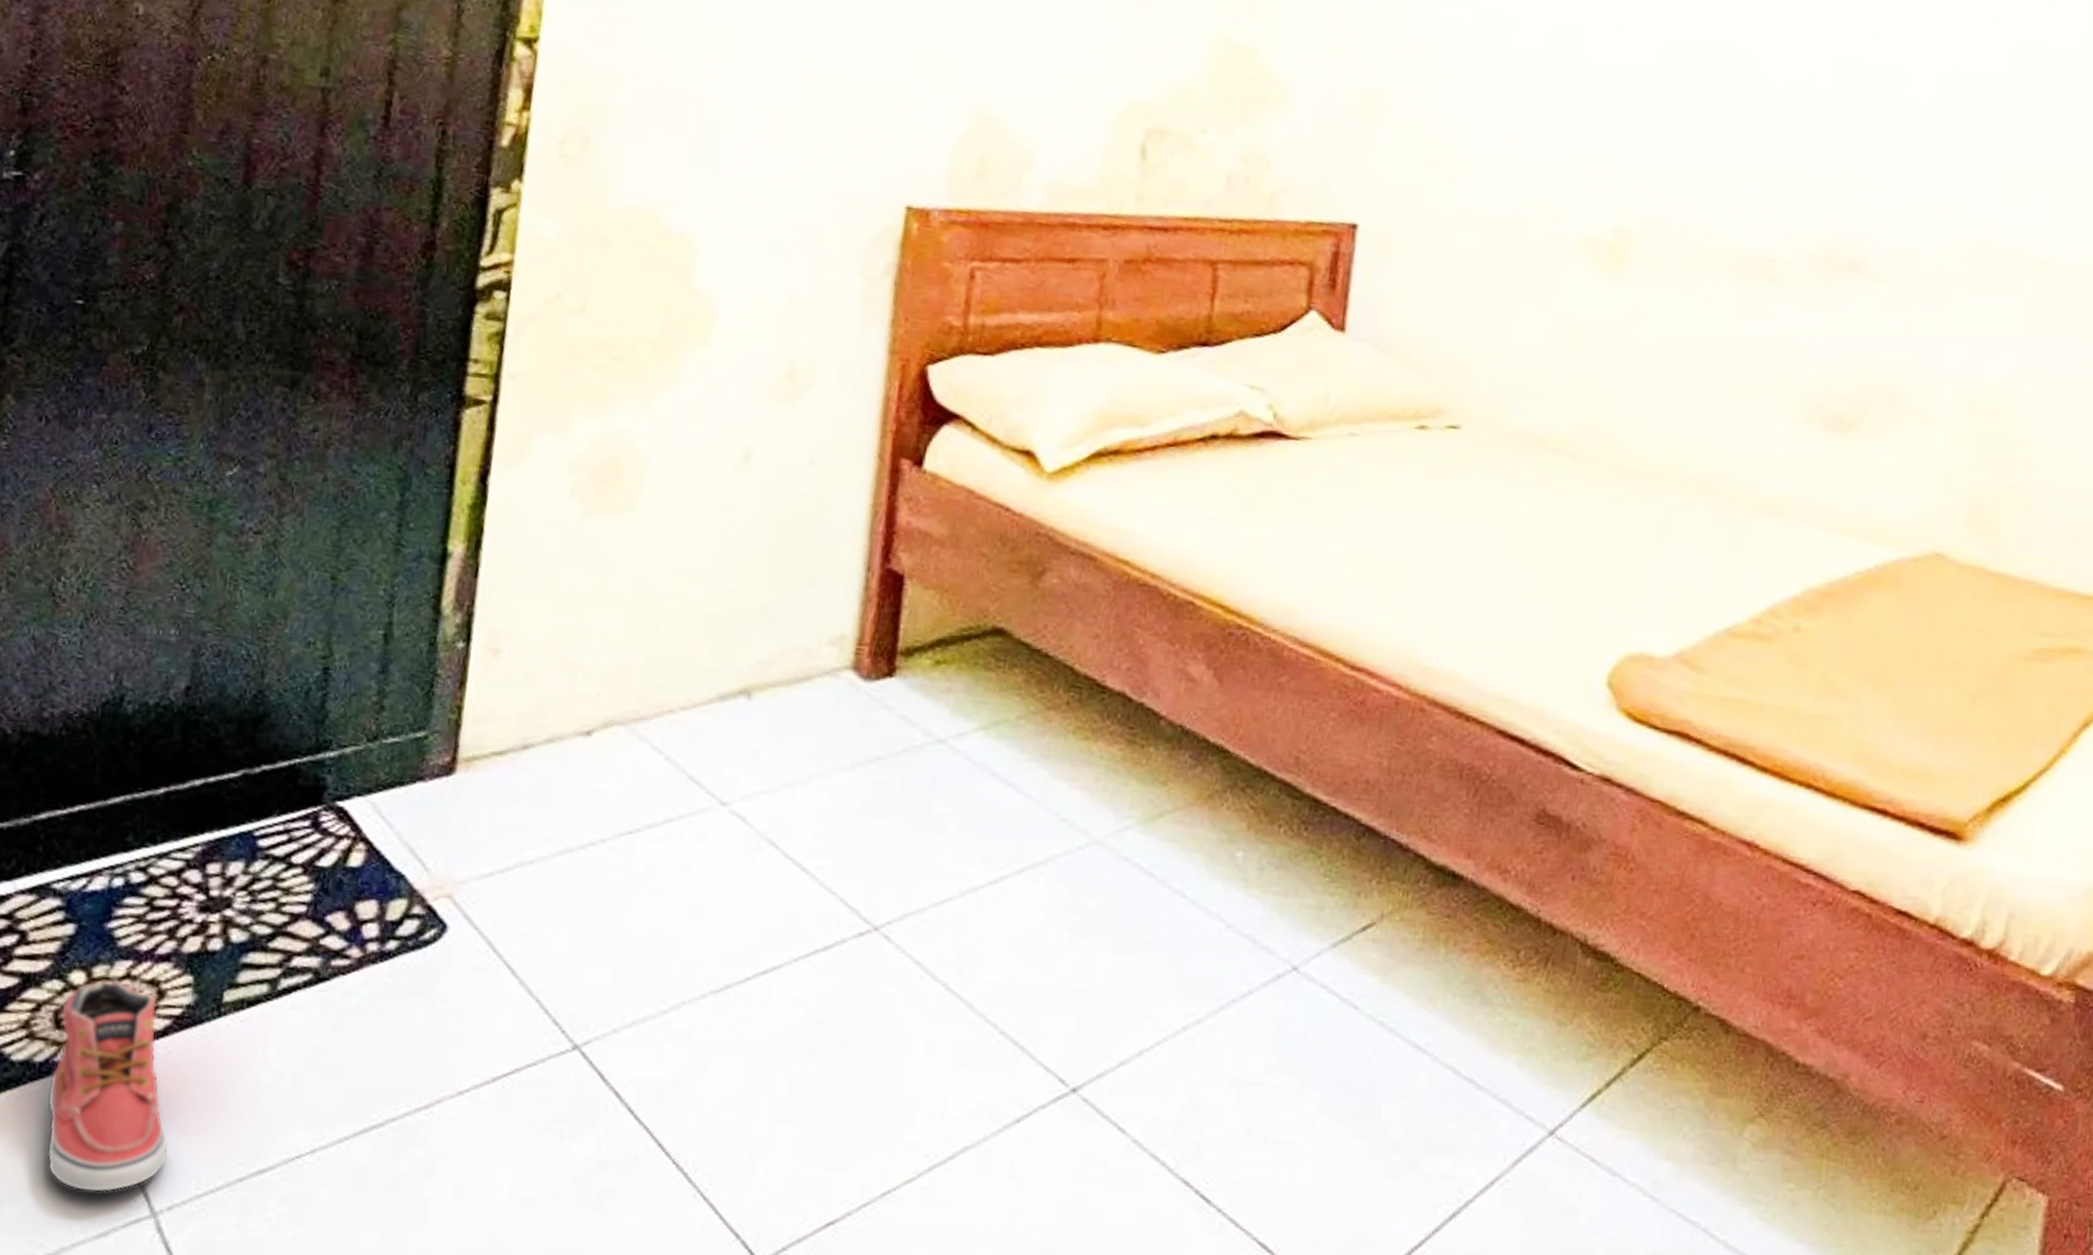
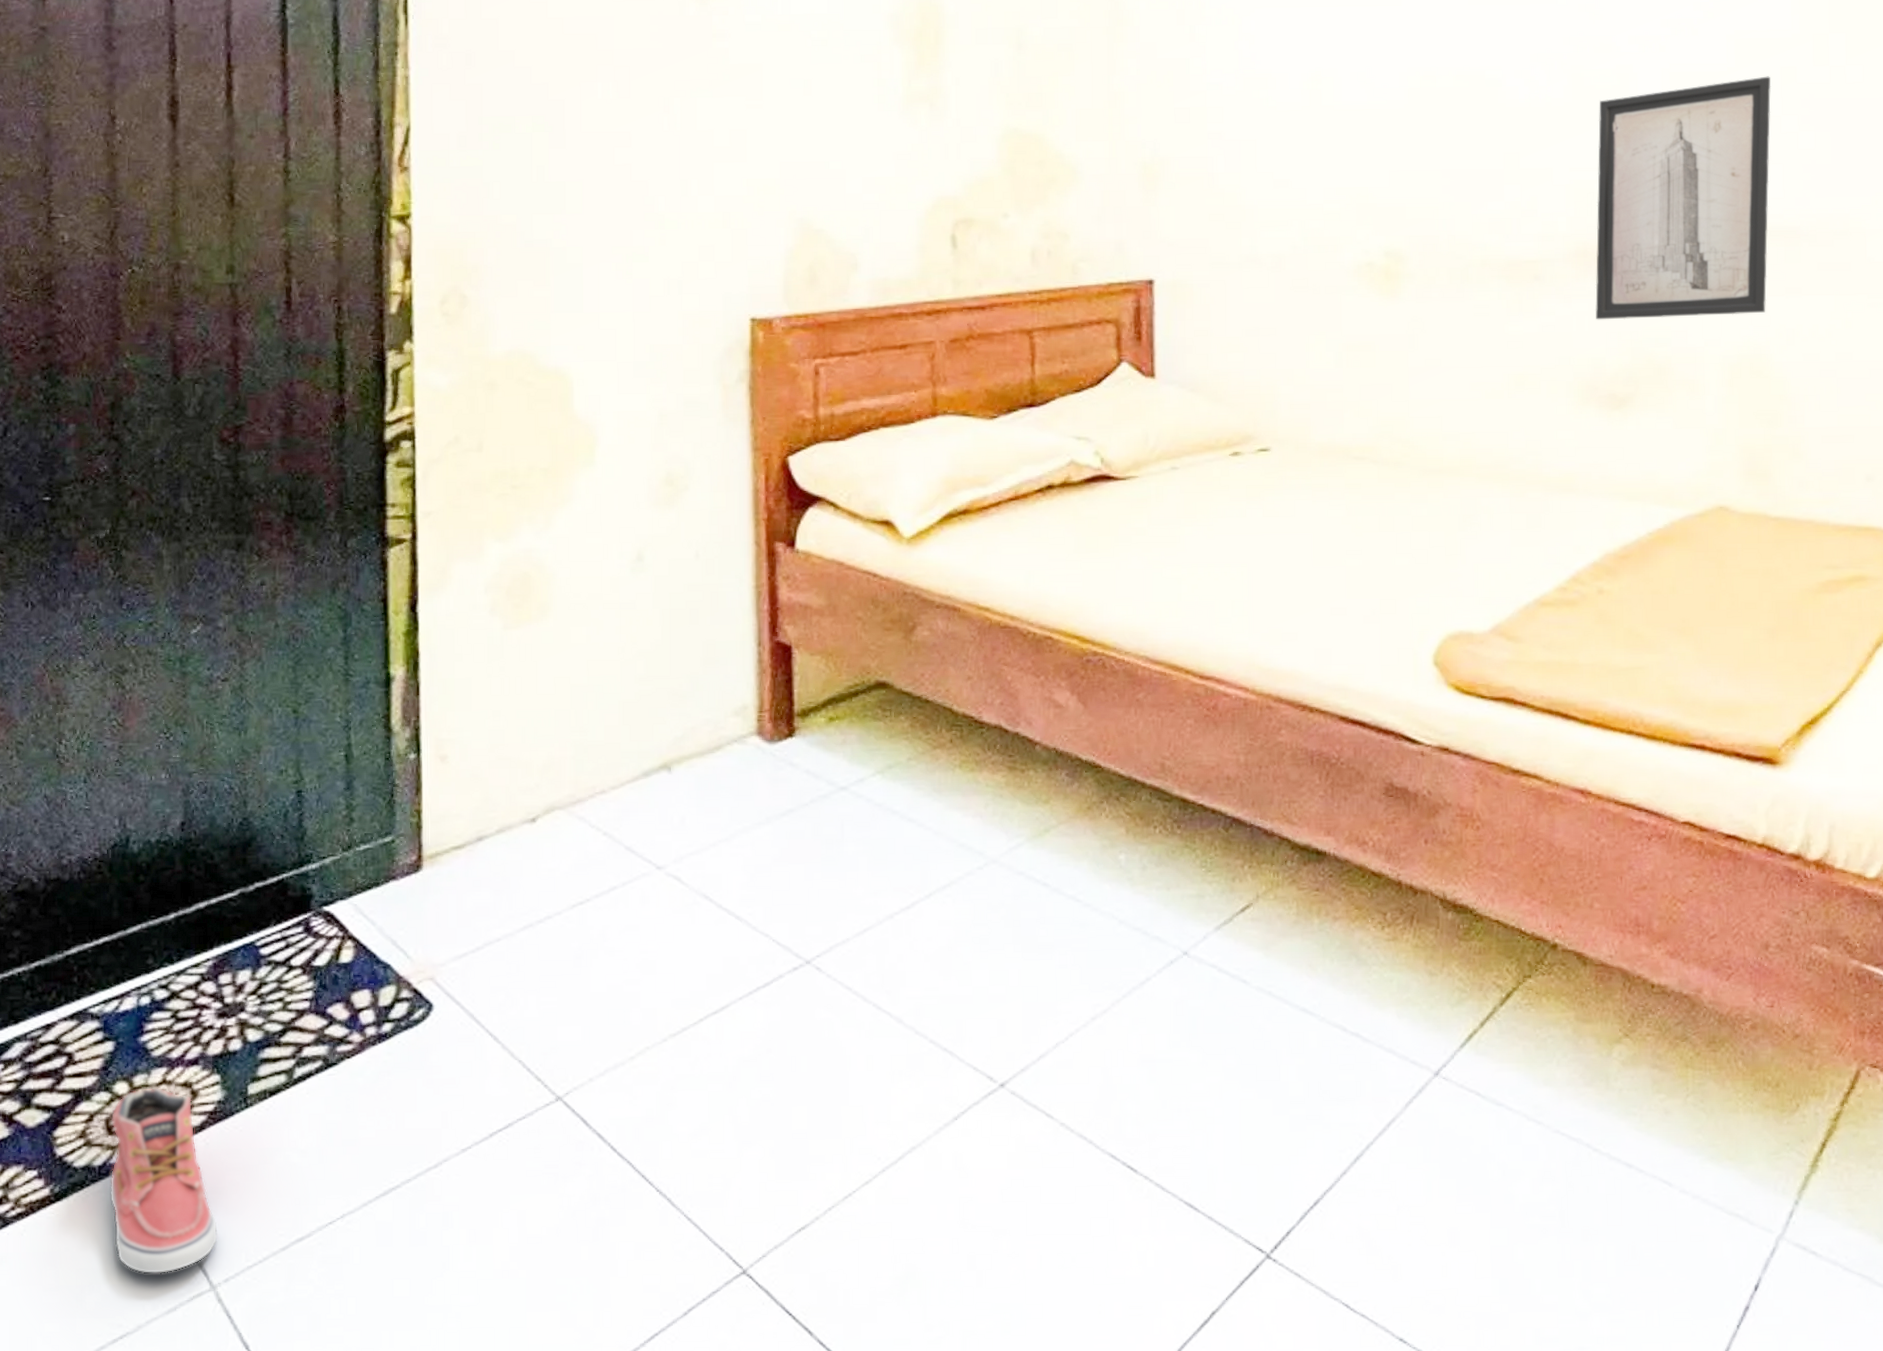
wall art: none [1831,93,2052,350] -> present [1595,76,1772,320]

